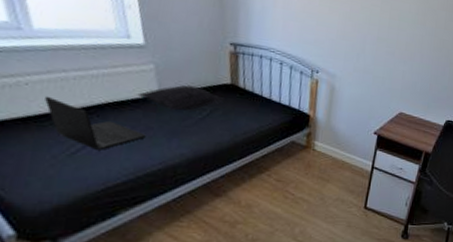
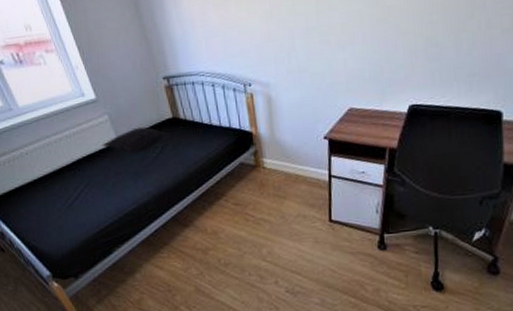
laptop: present [45,95,146,150] -> none [41,160,117,199]

